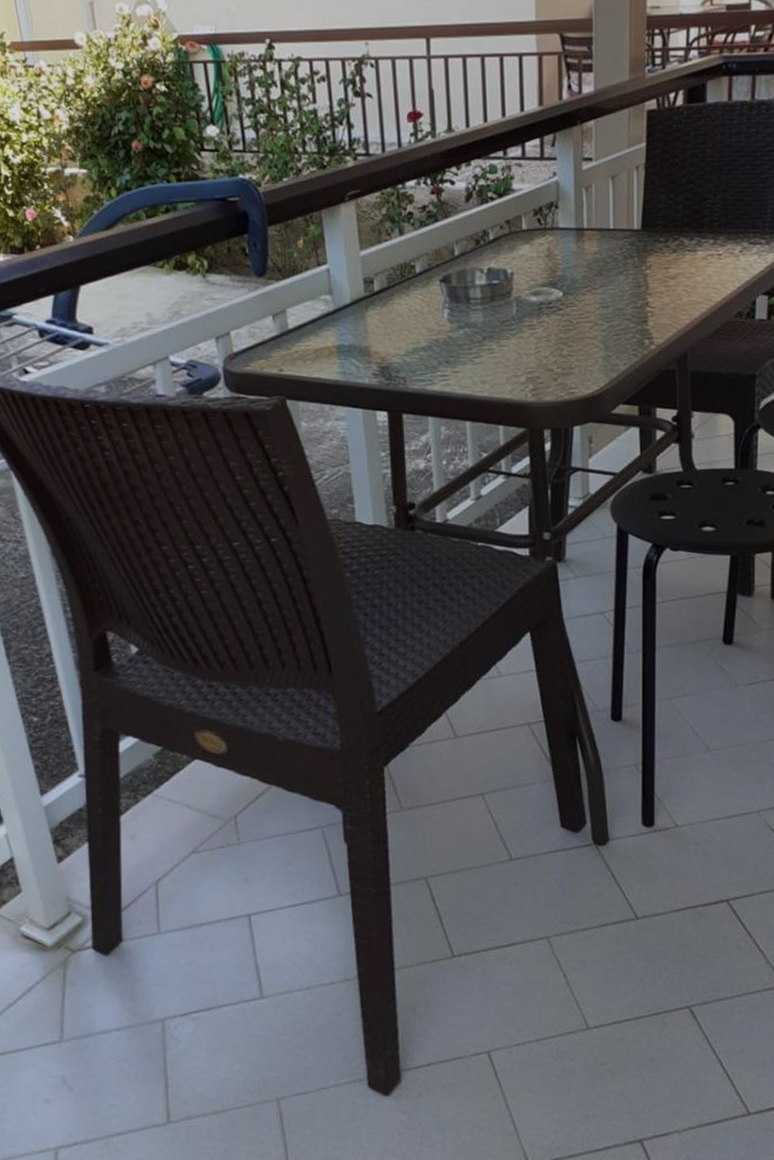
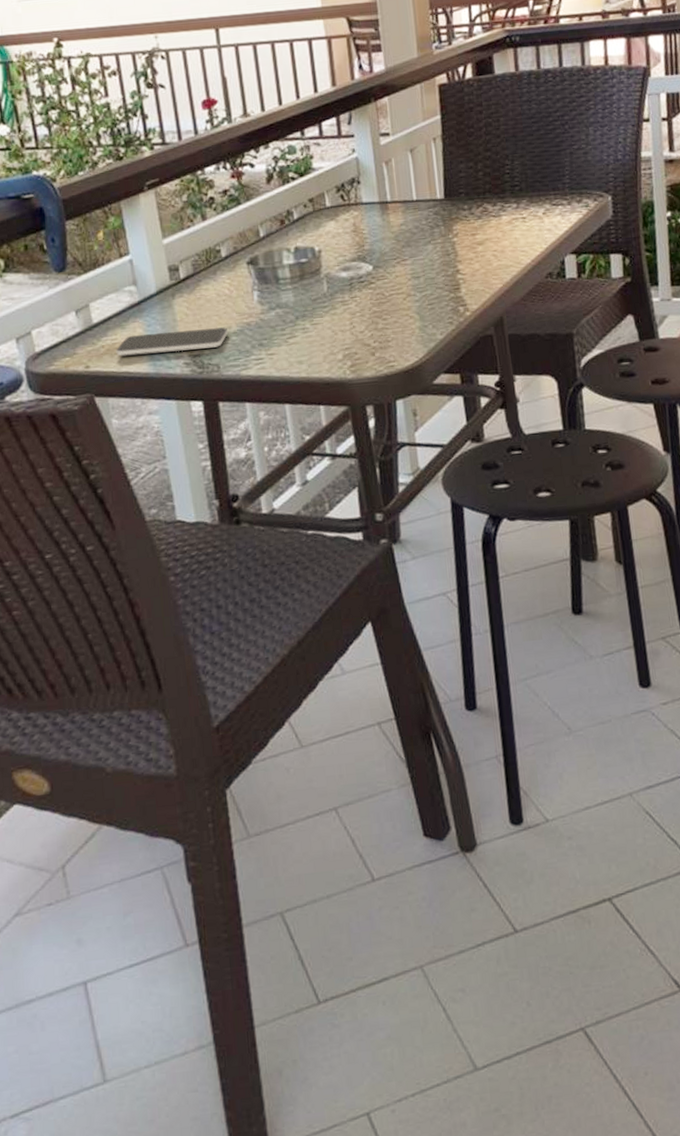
smartphone: none [309,342,417,363] -> present [116,327,229,356]

